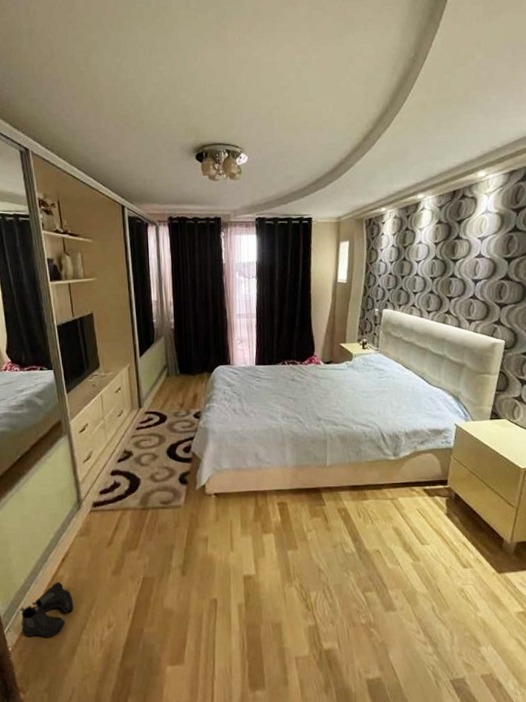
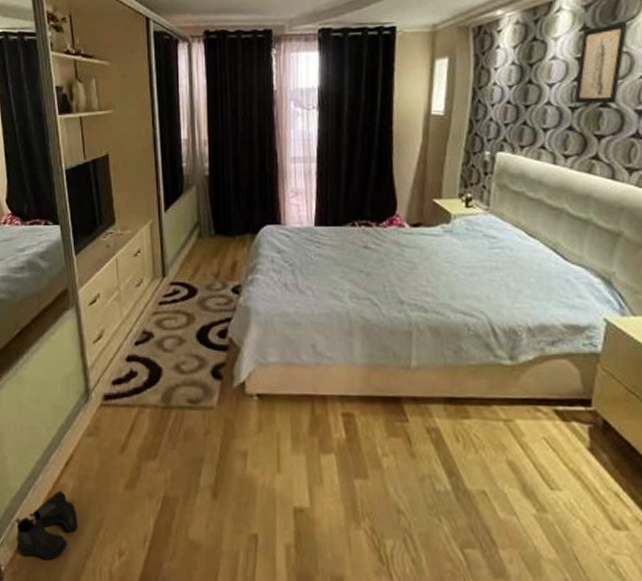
wall art: none [433,218,467,276] -> present [574,22,628,105]

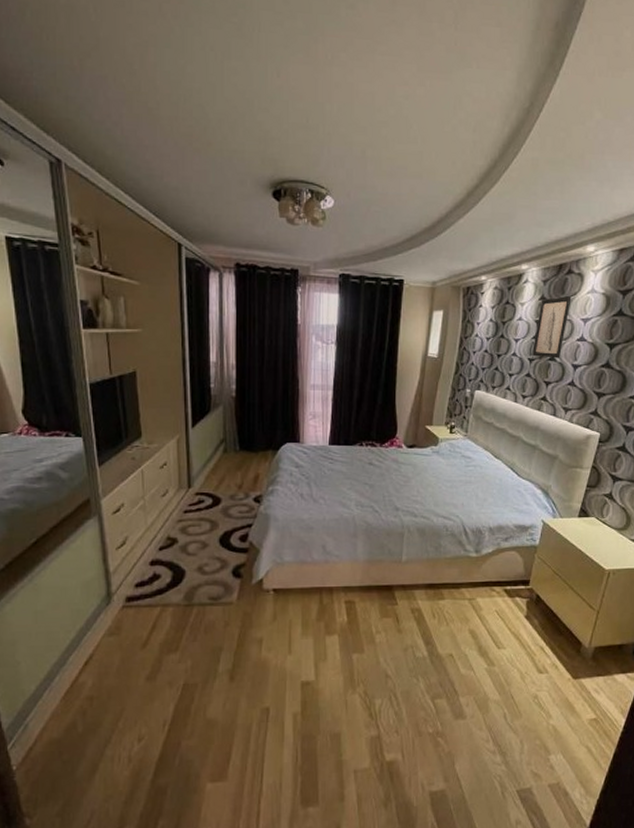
boots: present [15,490,78,560] -> none [28,688,97,755]

